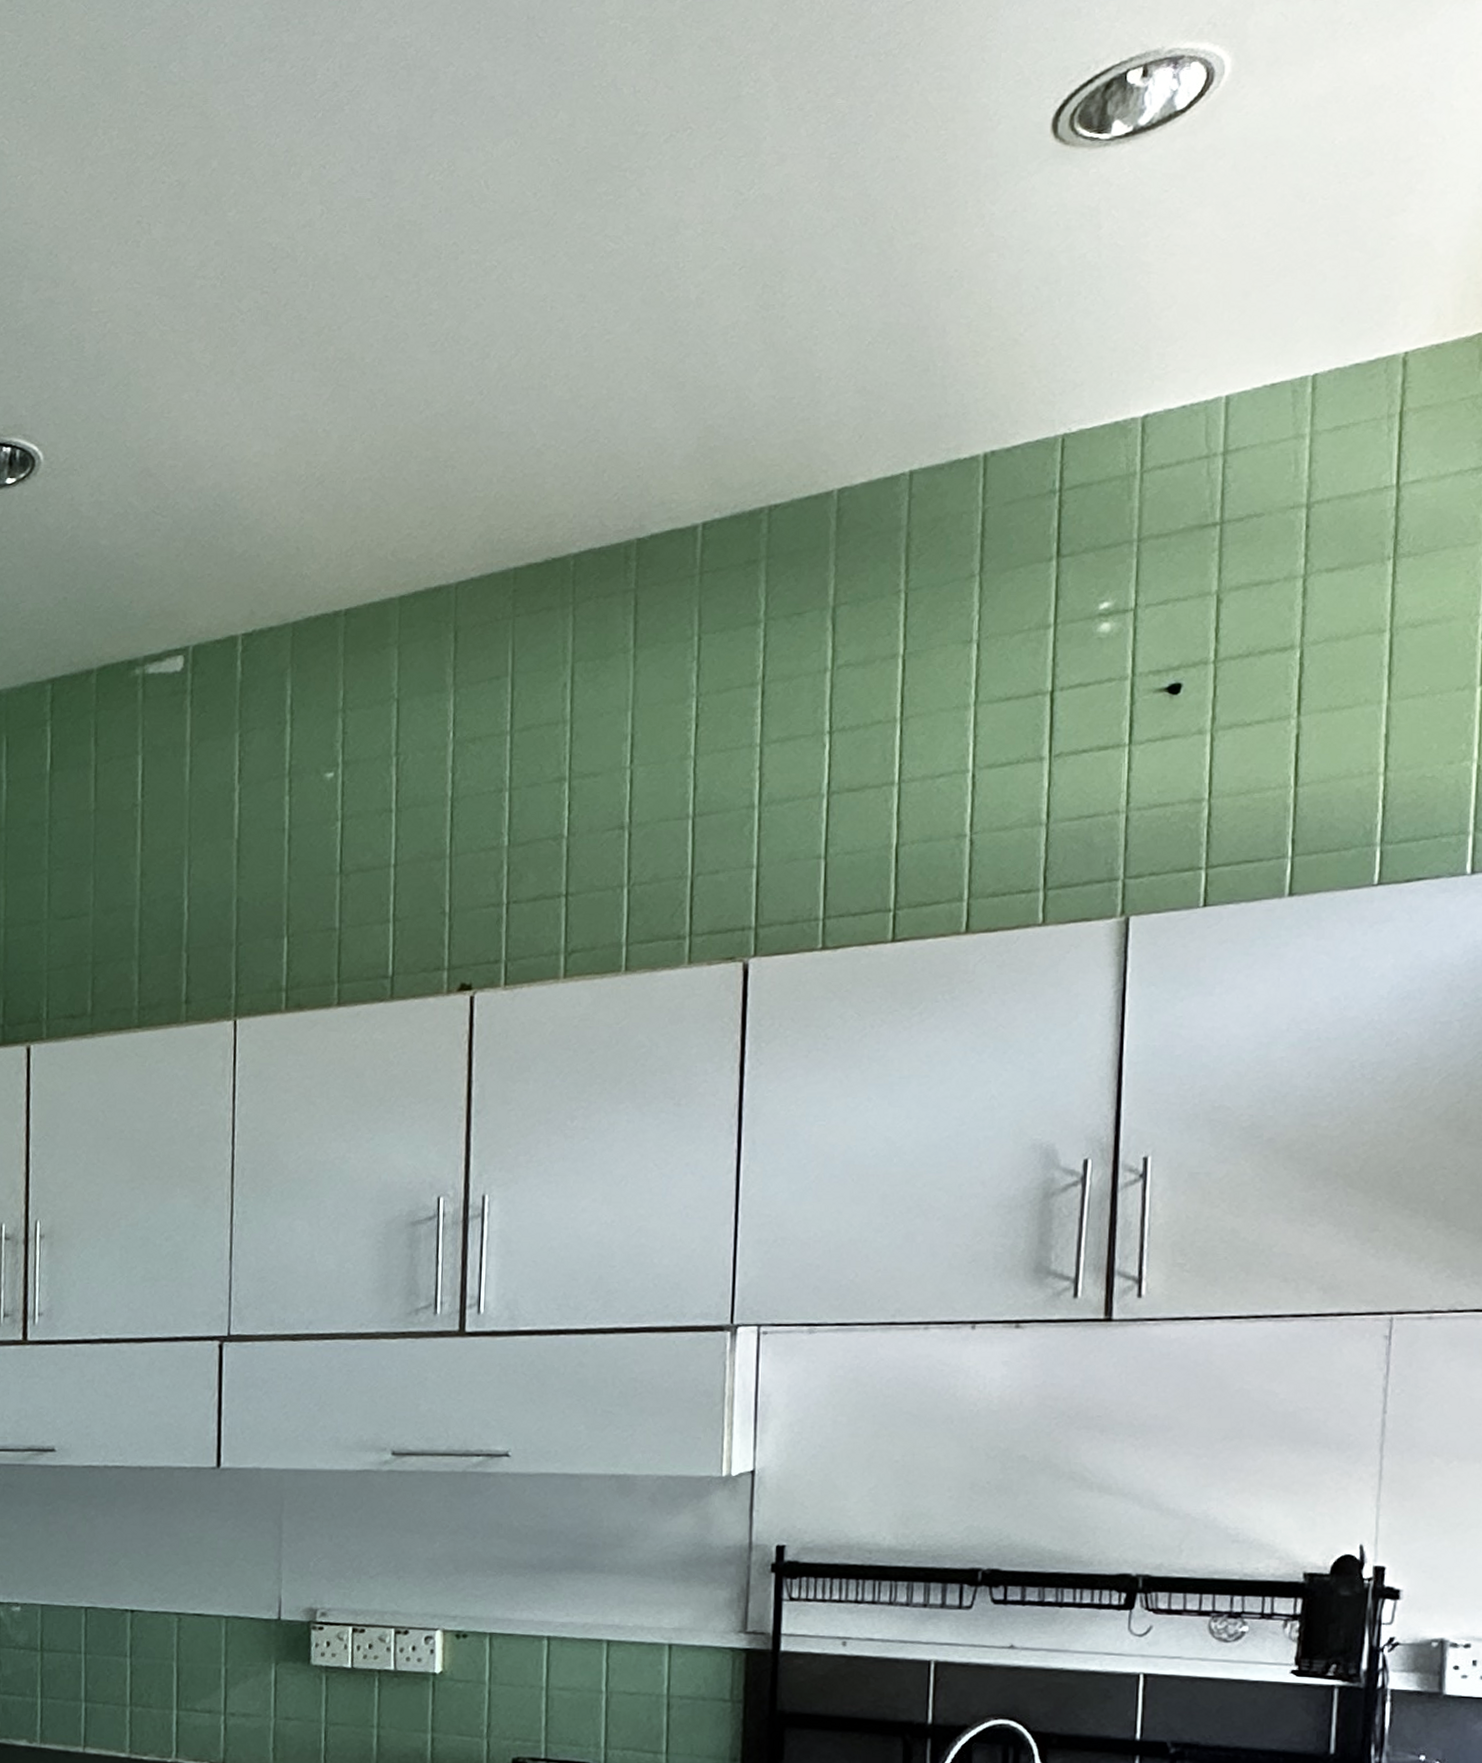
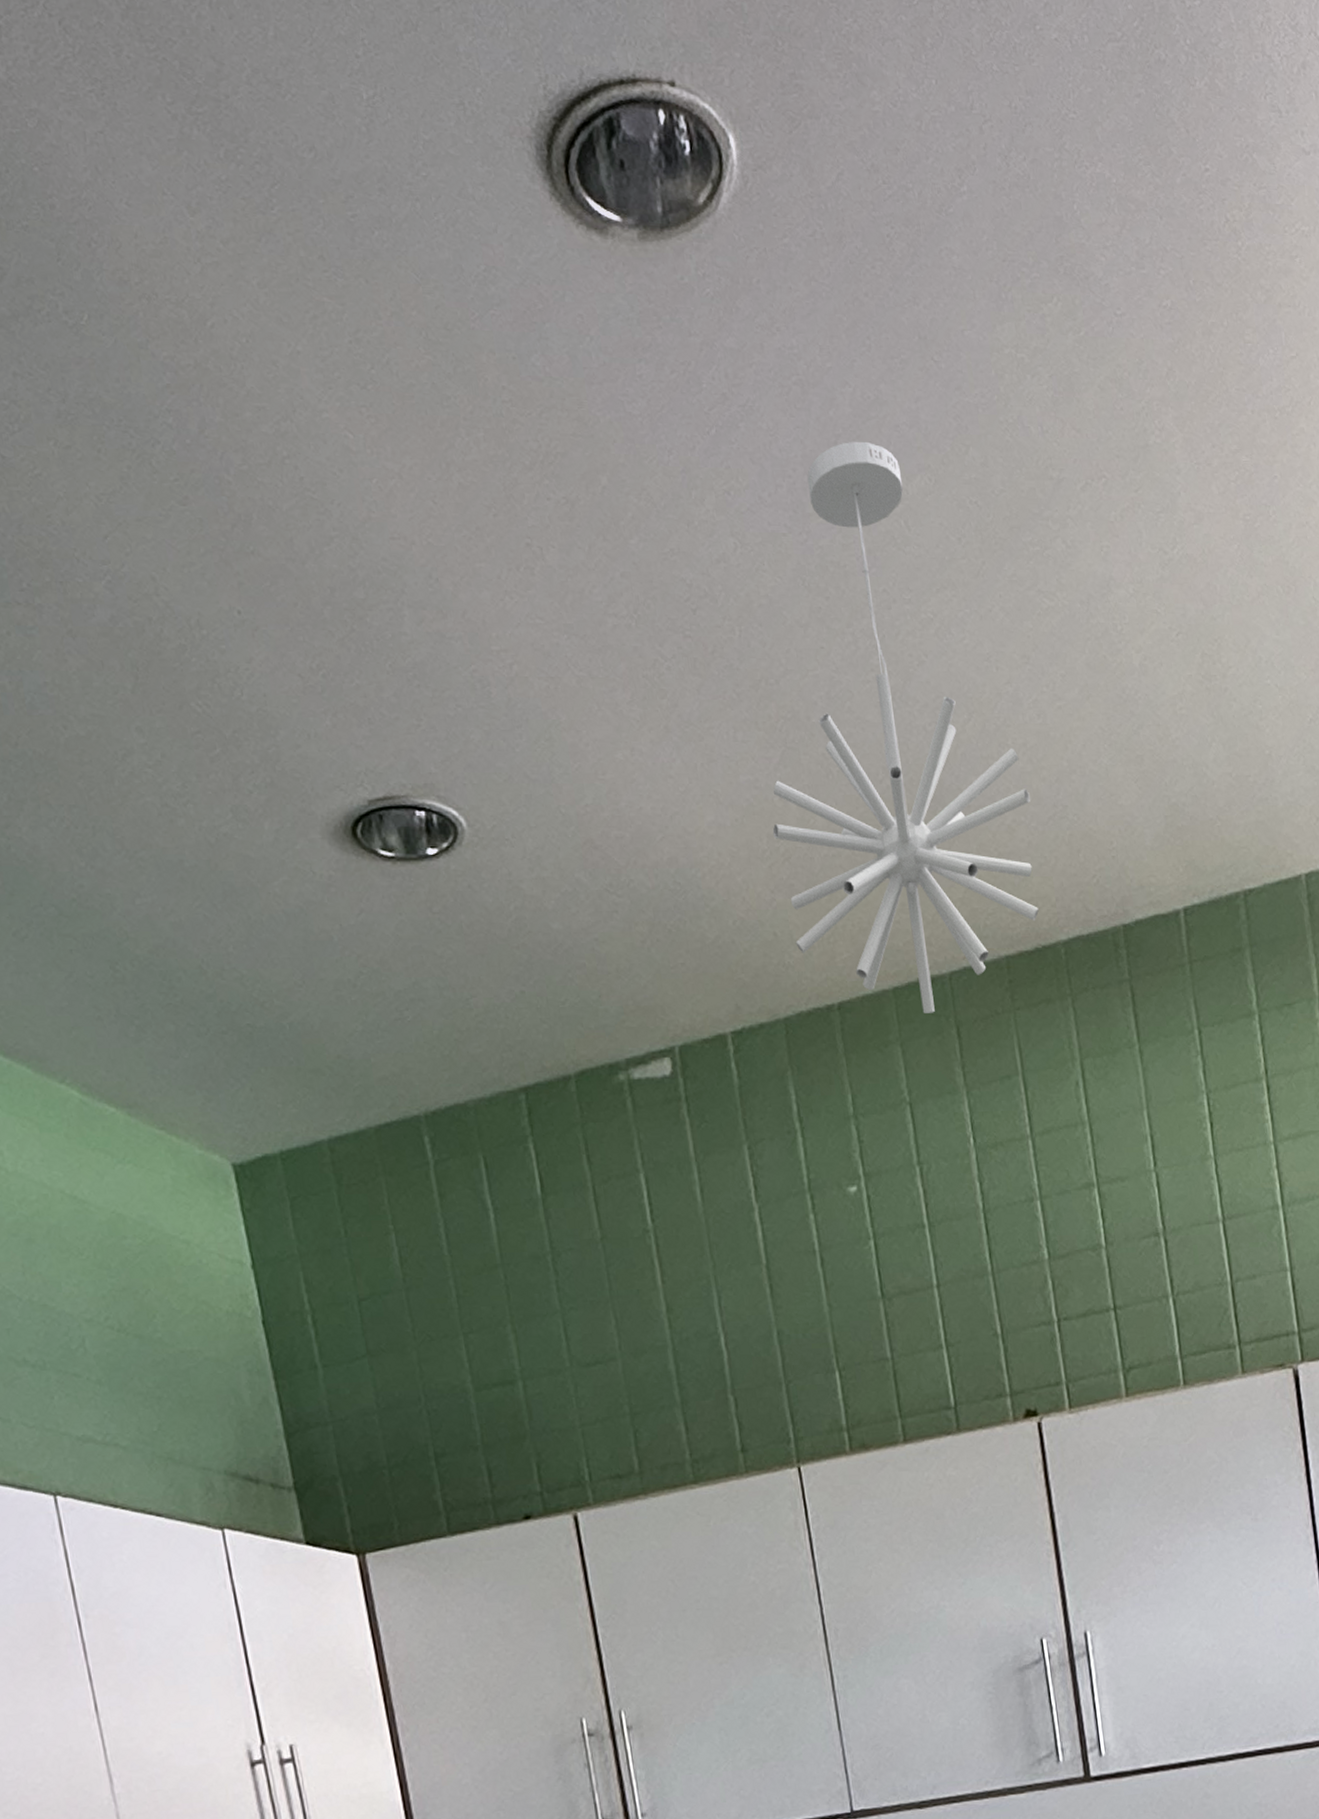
pendant light: none [311,113,565,619] -> present [772,441,1039,1013]

